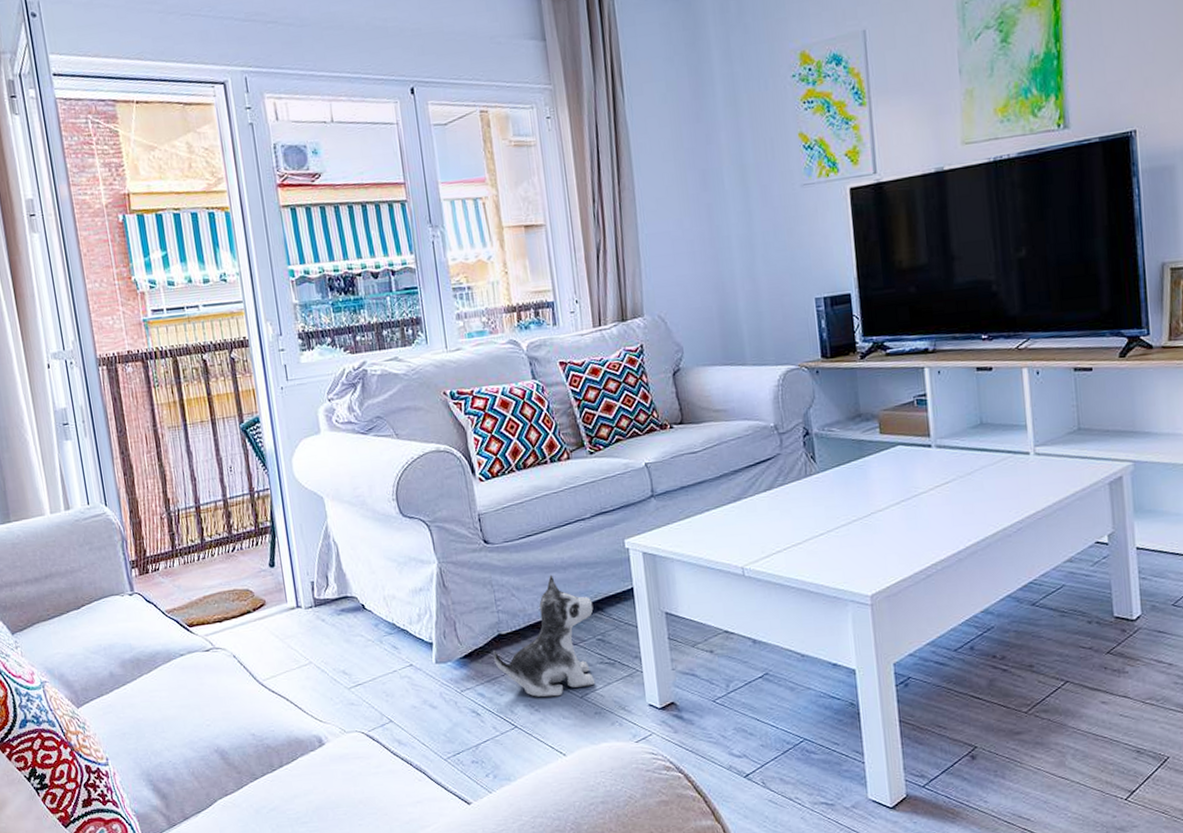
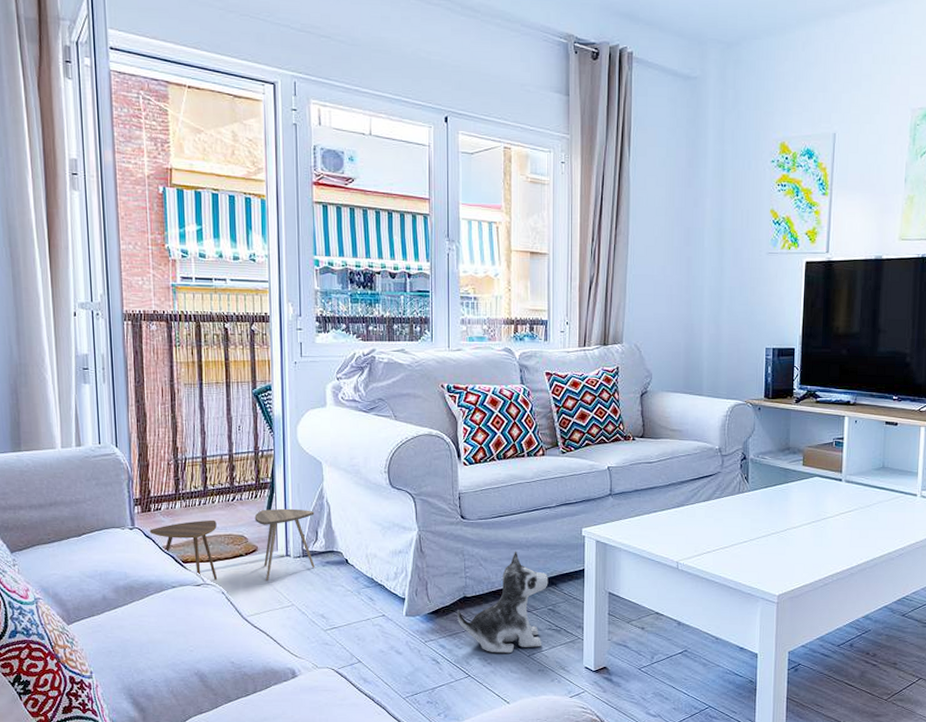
side table: none [149,552,329,643] -> present [149,508,315,581]

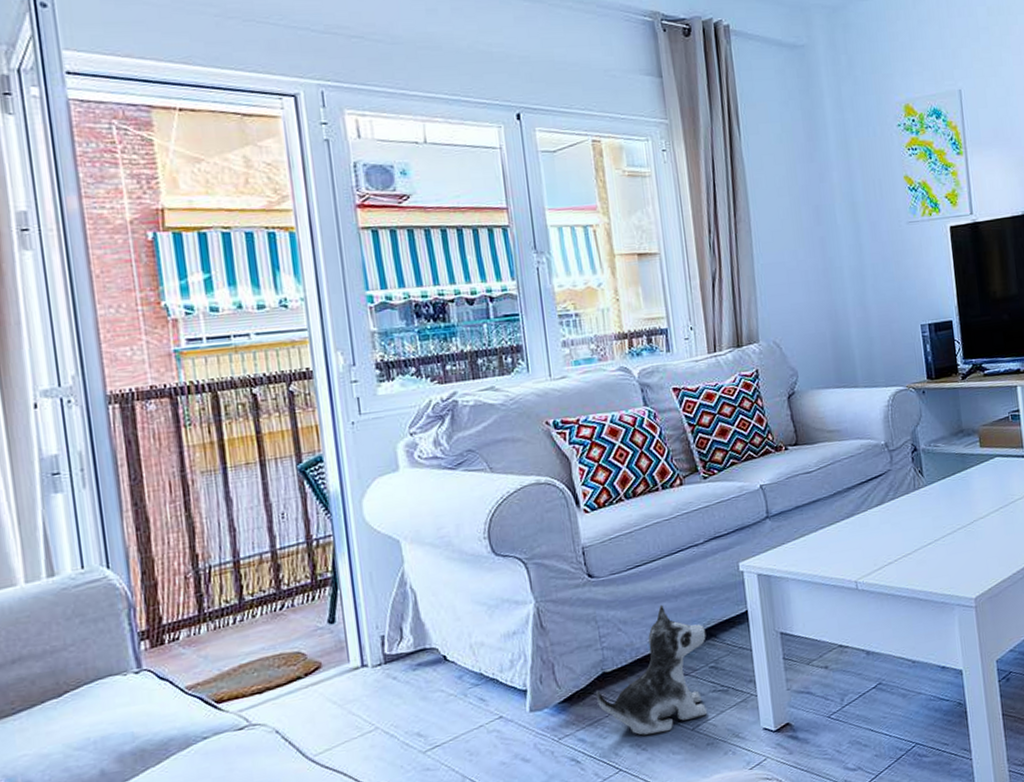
side table: present [149,508,315,581] -> none [164,602,403,717]

